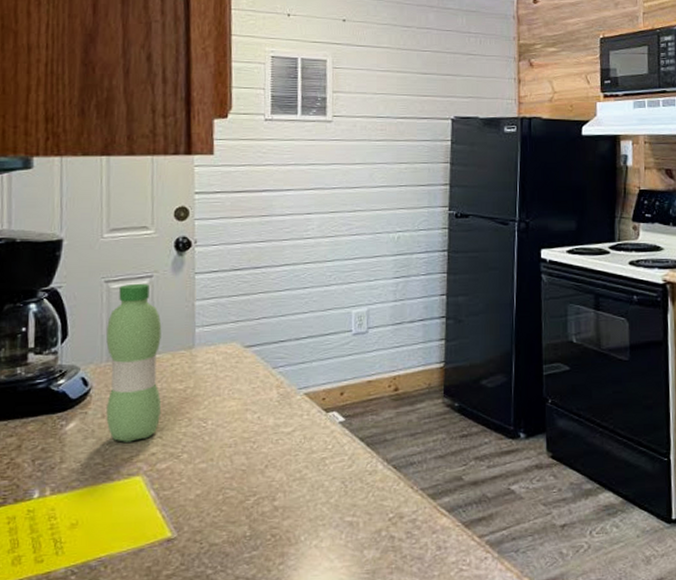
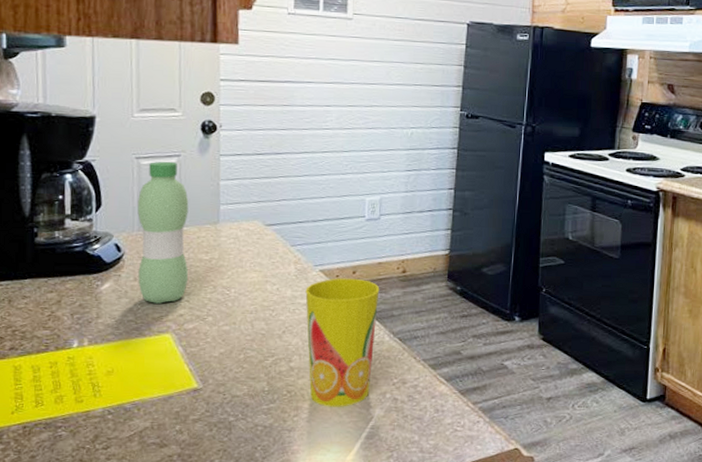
cup: none [289,400,370,551] -> present [305,278,380,407]

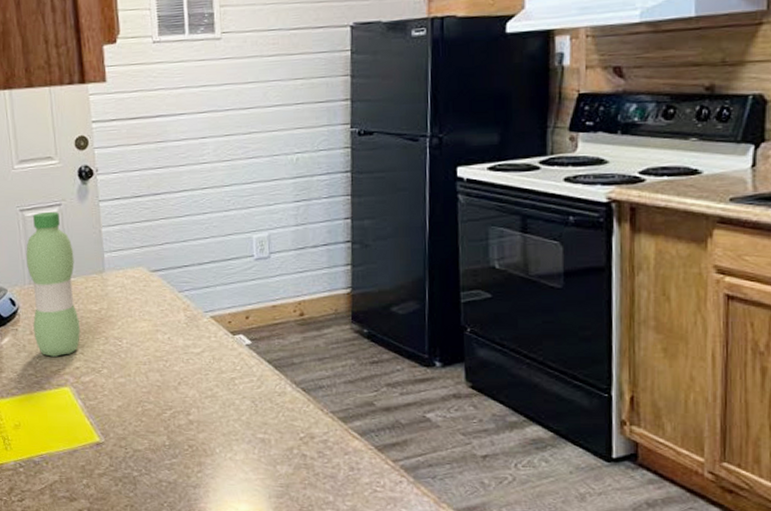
cup: present [305,278,380,407] -> none [197,324,277,463]

